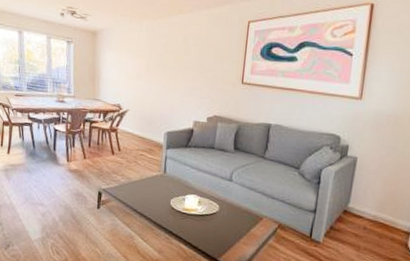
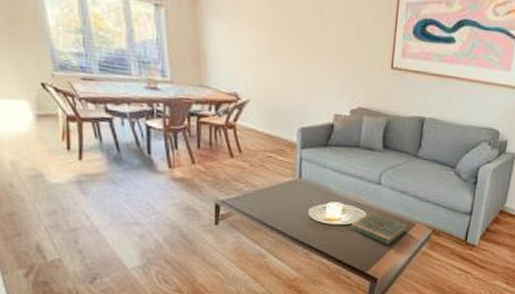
book: none [205,205,254,236] -> present [350,212,406,245]

